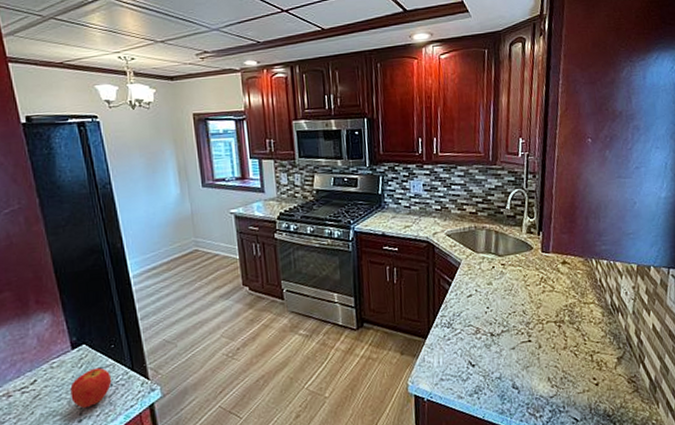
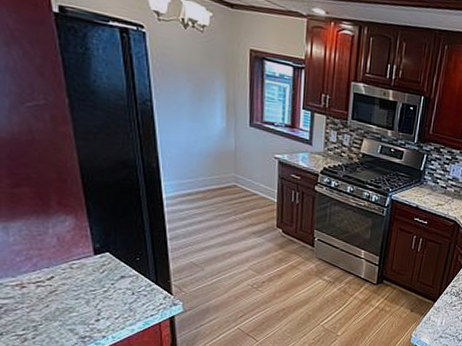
apple: present [70,367,112,409] -> none [90,276,134,310]

